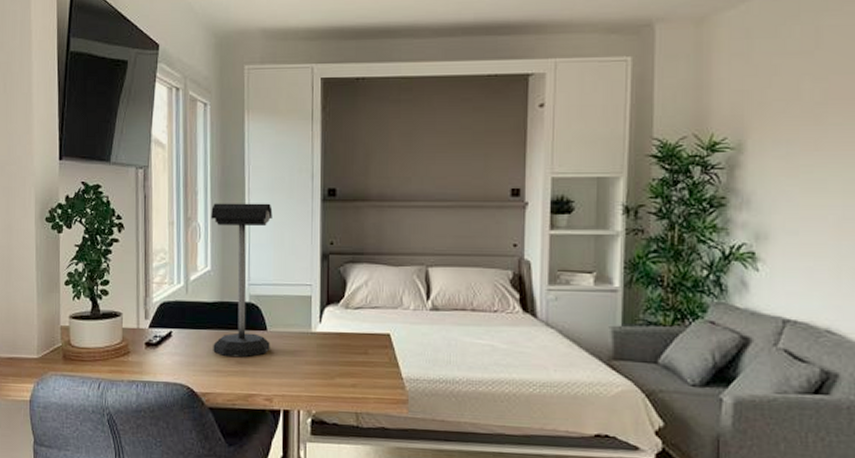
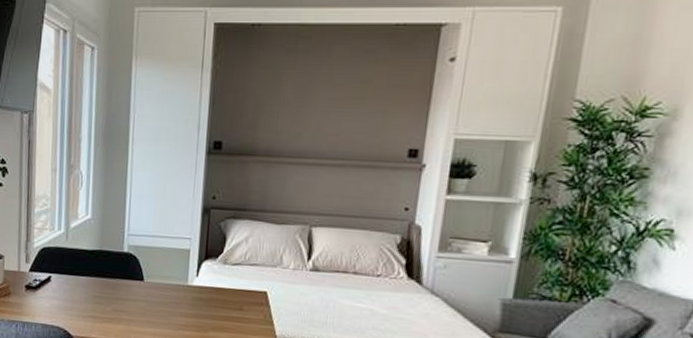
desk lamp: present [211,203,273,357] -> none [90,151,156,305]

